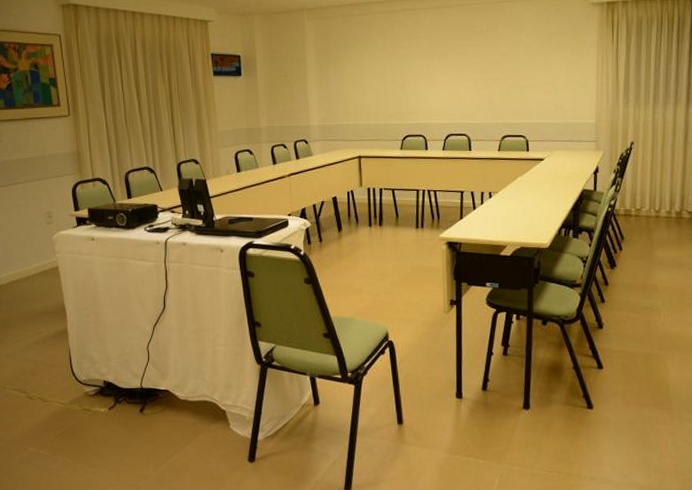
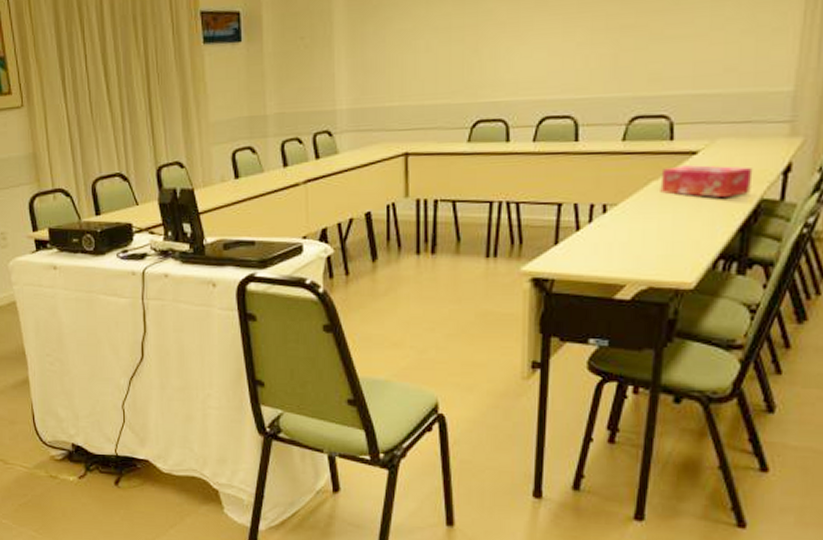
tissue box: none [523,167,577,188] -> present [660,165,753,197]

